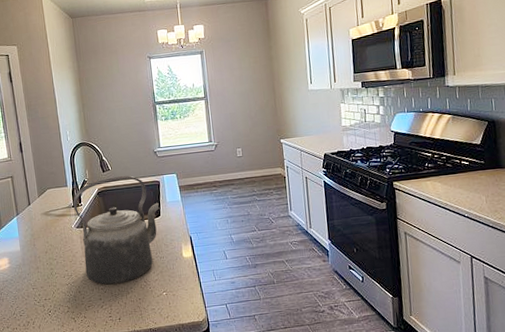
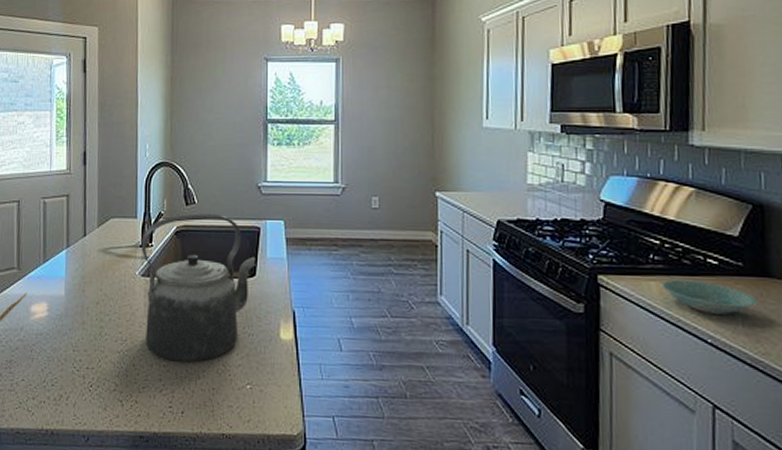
bowl: none [434,176,495,198] -> present [661,279,758,314]

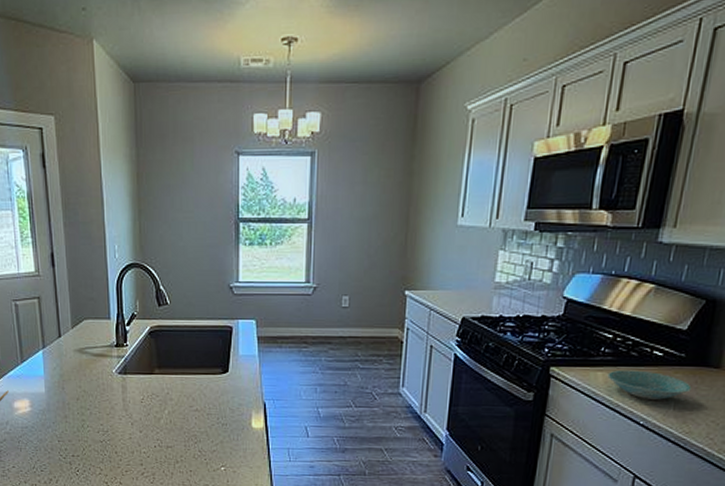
kettle: present [141,214,256,363] -> none [116,314,229,449]

